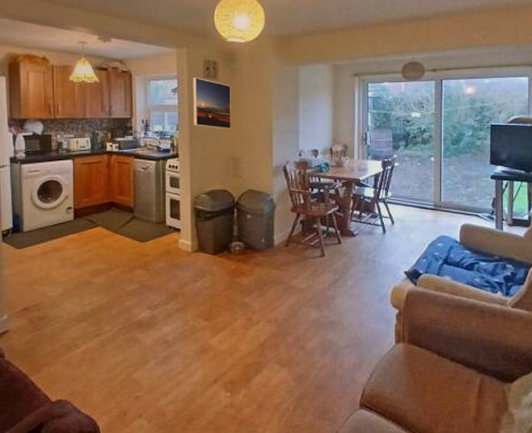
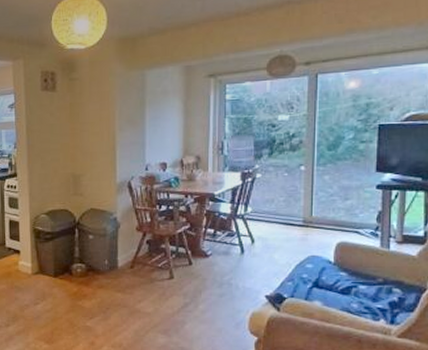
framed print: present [193,78,231,130] -> none [30,91,71,145]

